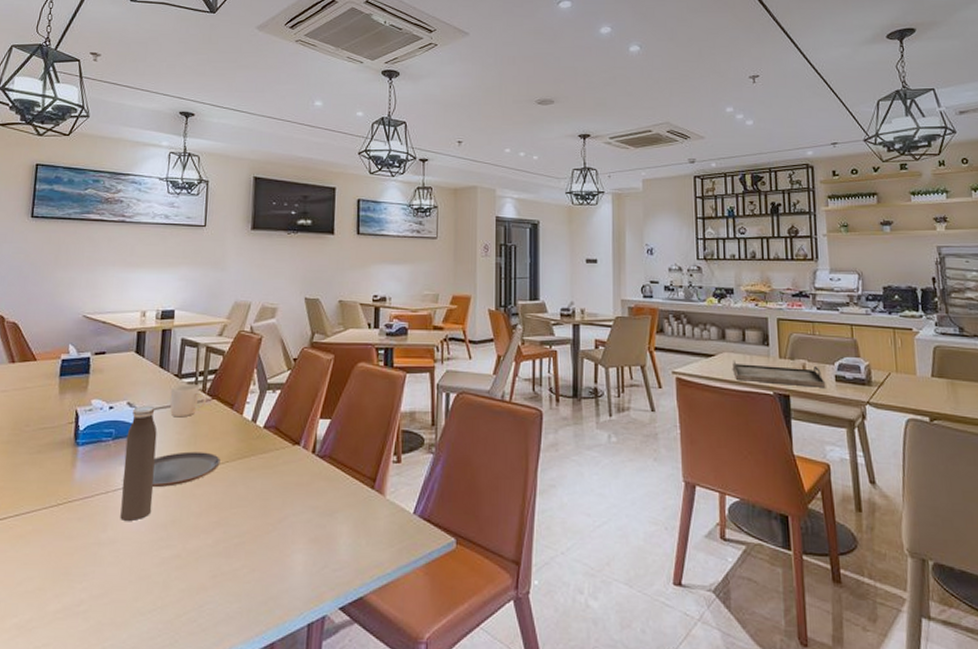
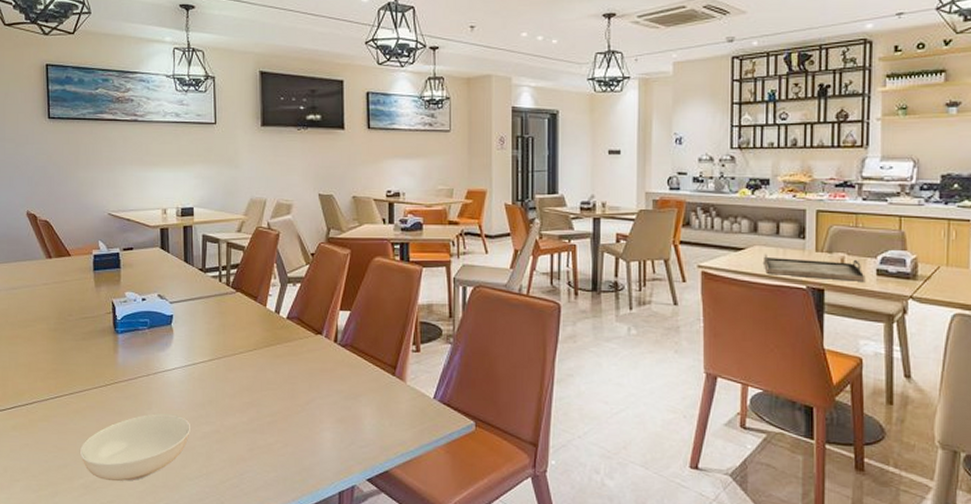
bowl: none [16,537,150,619] -> present [79,414,192,481]
water bottle: present [120,405,157,521] -> none [160,297,190,400]
plate: present [151,451,220,488] -> none [187,339,249,372]
mug: present [169,383,207,418] -> none [197,277,231,309]

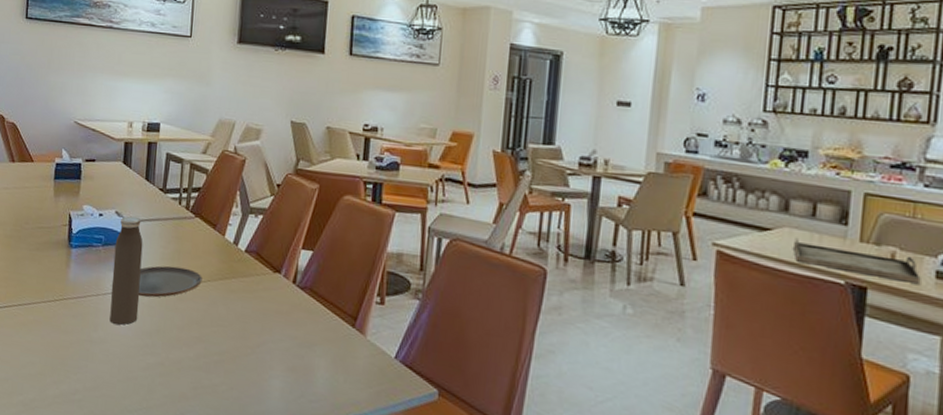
bowl: present [79,414,192,481] -> none [21,336,136,405]
water bottle: none [160,297,190,400] -> present [109,216,143,325]
plate: none [187,339,249,372] -> present [138,265,202,298]

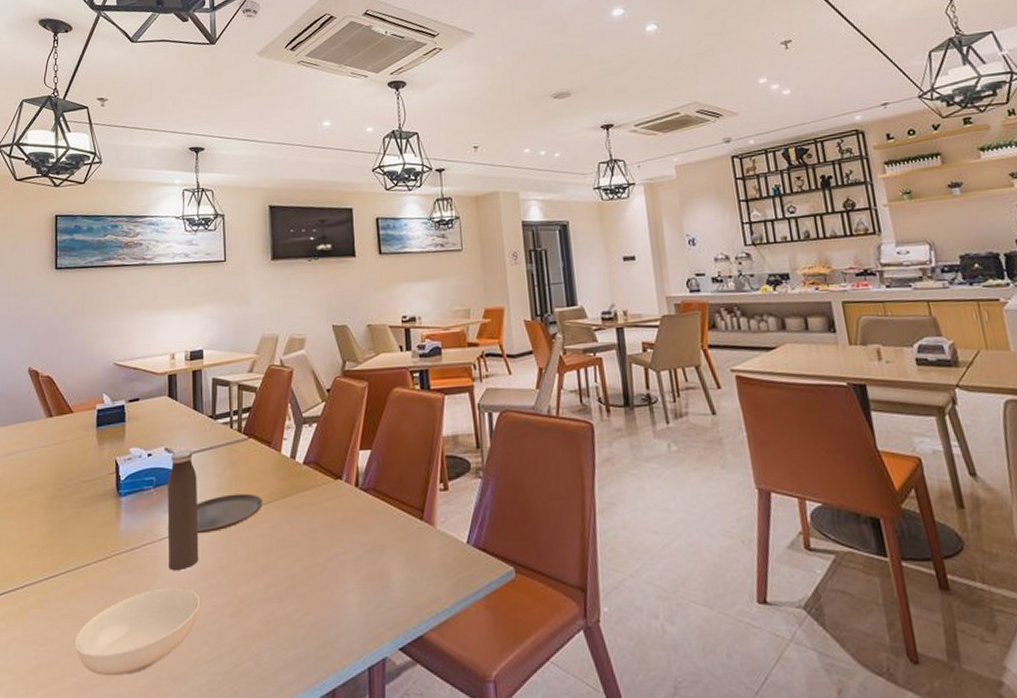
bowl: none [21,336,136,405] -> present [74,587,201,675]
serving tray: present [792,237,921,284] -> none [796,349,907,374]

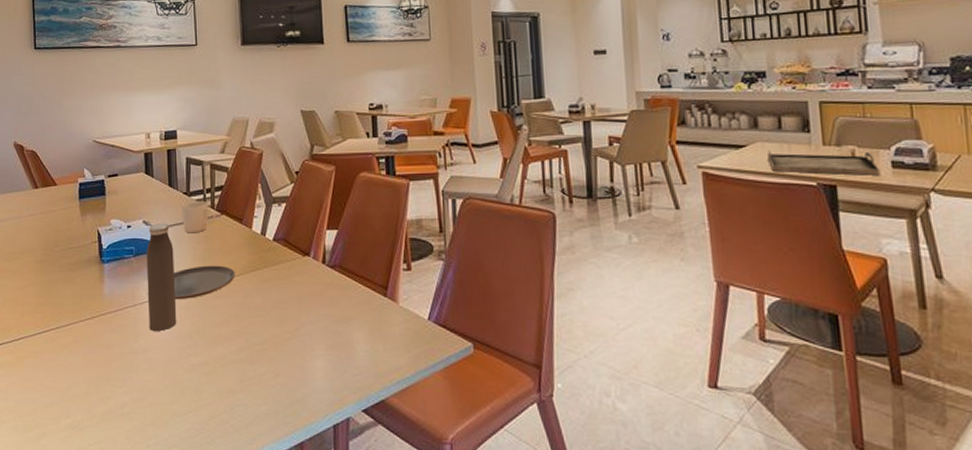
bowl: present [74,587,201,675] -> none [66,346,179,419]
mug: none [206,423,244,460] -> present [181,200,216,234]
serving tray: none [796,349,907,374] -> present [766,149,881,176]

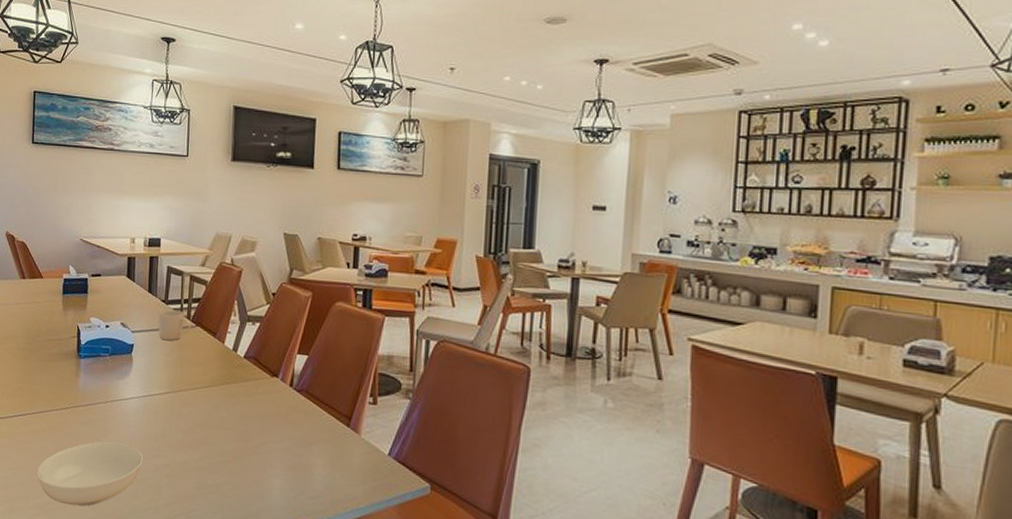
bowl: none [66,346,179,419] -> present [36,441,144,506]
water bottle: present [146,223,177,331] -> none [118,326,148,430]
plate: present [173,265,235,300] -> none [144,372,204,403]
serving tray: present [766,149,881,176] -> none [764,330,889,372]

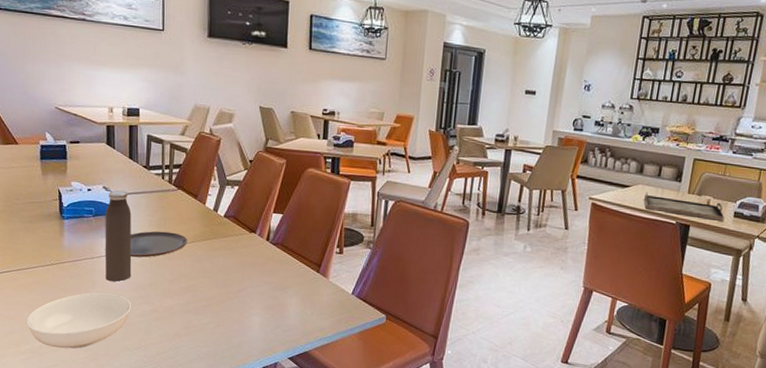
water bottle: none [118,326,148,430] -> present [105,190,132,282]
plate: none [144,372,204,403] -> present [130,231,187,258]
mug: present [158,309,192,341] -> none [140,174,173,203]
serving tray: none [764,330,889,372] -> present [644,191,725,221]

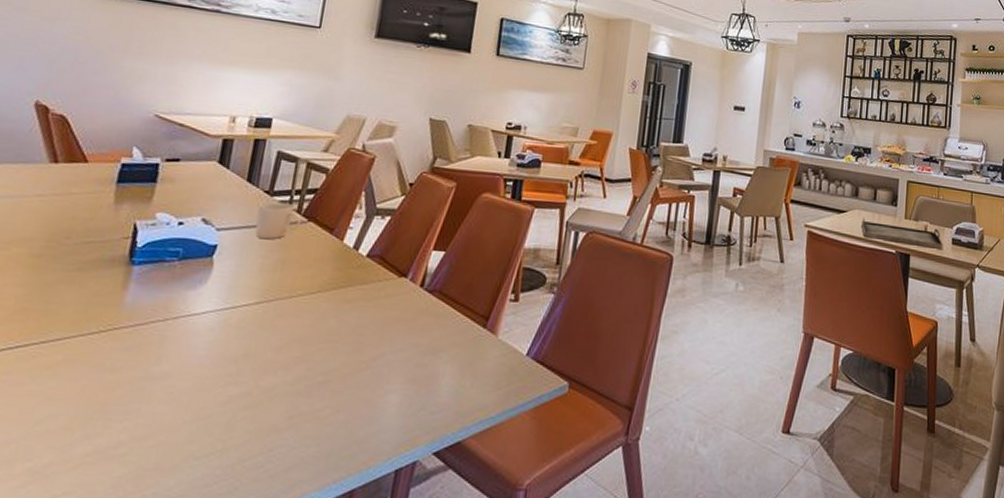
bowl: present [26,292,132,349] -> none [34,371,214,463]
water bottle: present [105,190,132,282] -> none [179,223,237,353]
plate: present [130,231,187,258] -> none [223,278,311,317]
mug: none [140,174,173,203] -> present [255,202,302,240]

